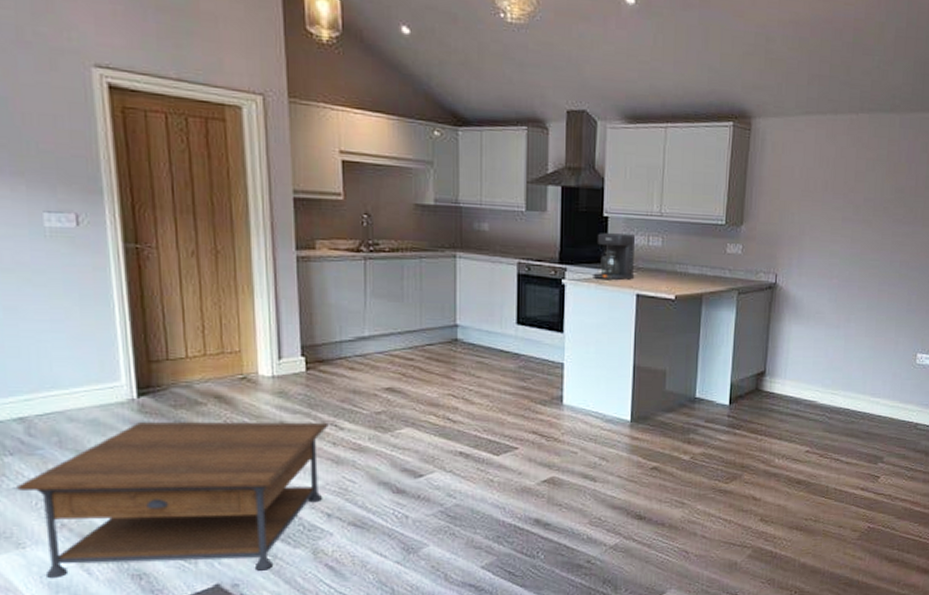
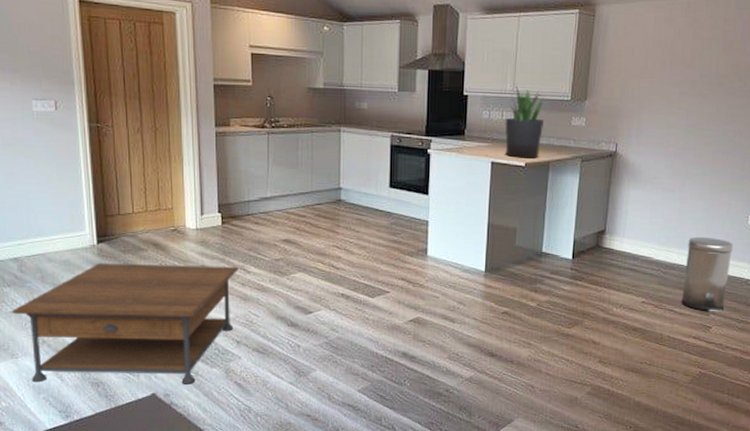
coffee maker: present [593,233,635,281] -> none [454,109,490,151]
planter: none [651,205,696,291] -> present [505,84,545,159]
pedal bin: none [847,377,902,461] -> present [681,236,734,313]

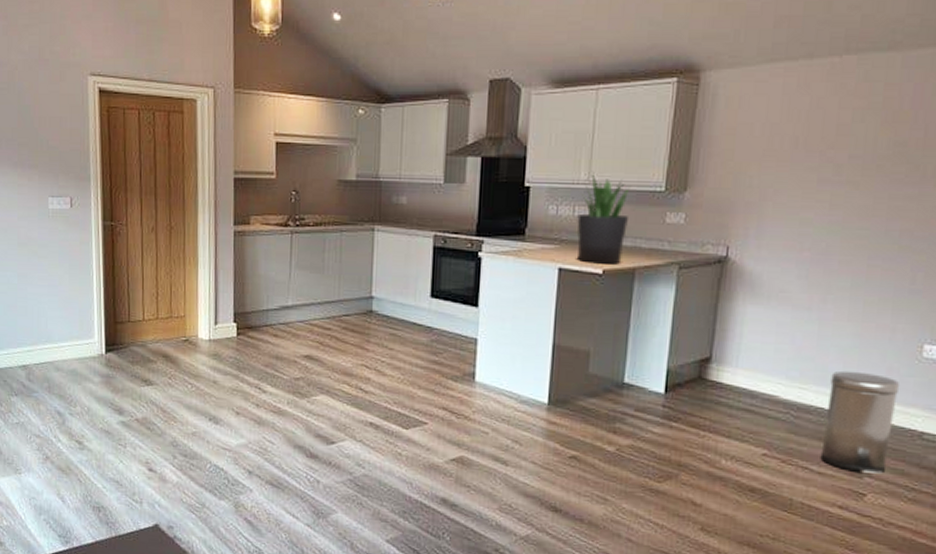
coffee table: present [12,263,239,384] -> none [18,375,253,517]

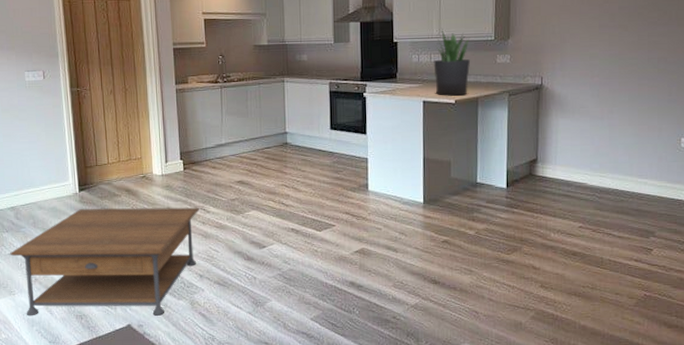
coffee table: none [18,375,253,517] -> present [10,207,199,316]
pedal bin: present [820,370,900,476] -> none [619,161,668,235]

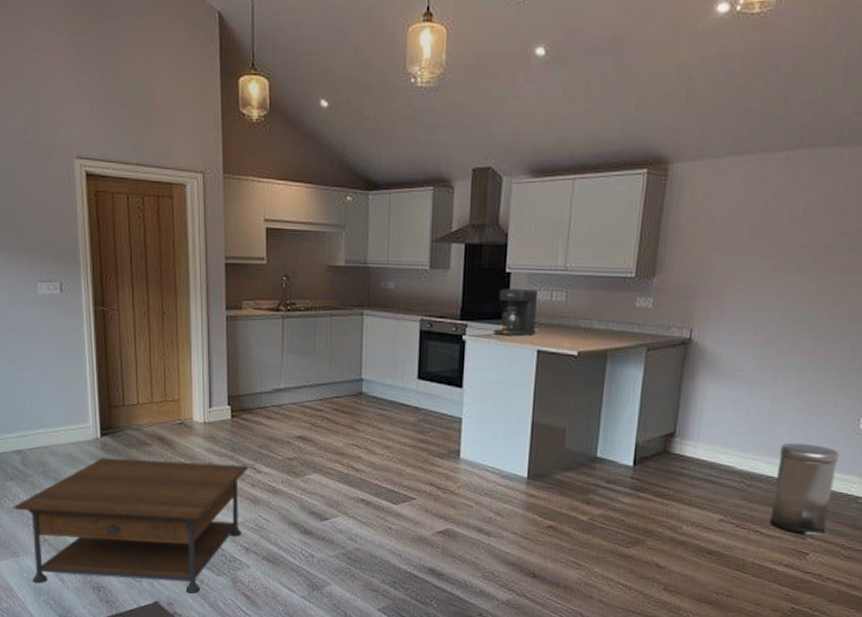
coffee maker: none [387,54,421,92] -> present [493,289,537,337]
planter: present [433,29,470,97] -> none [554,259,603,347]
pedal bin: none [619,161,668,235] -> present [769,442,840,536]

